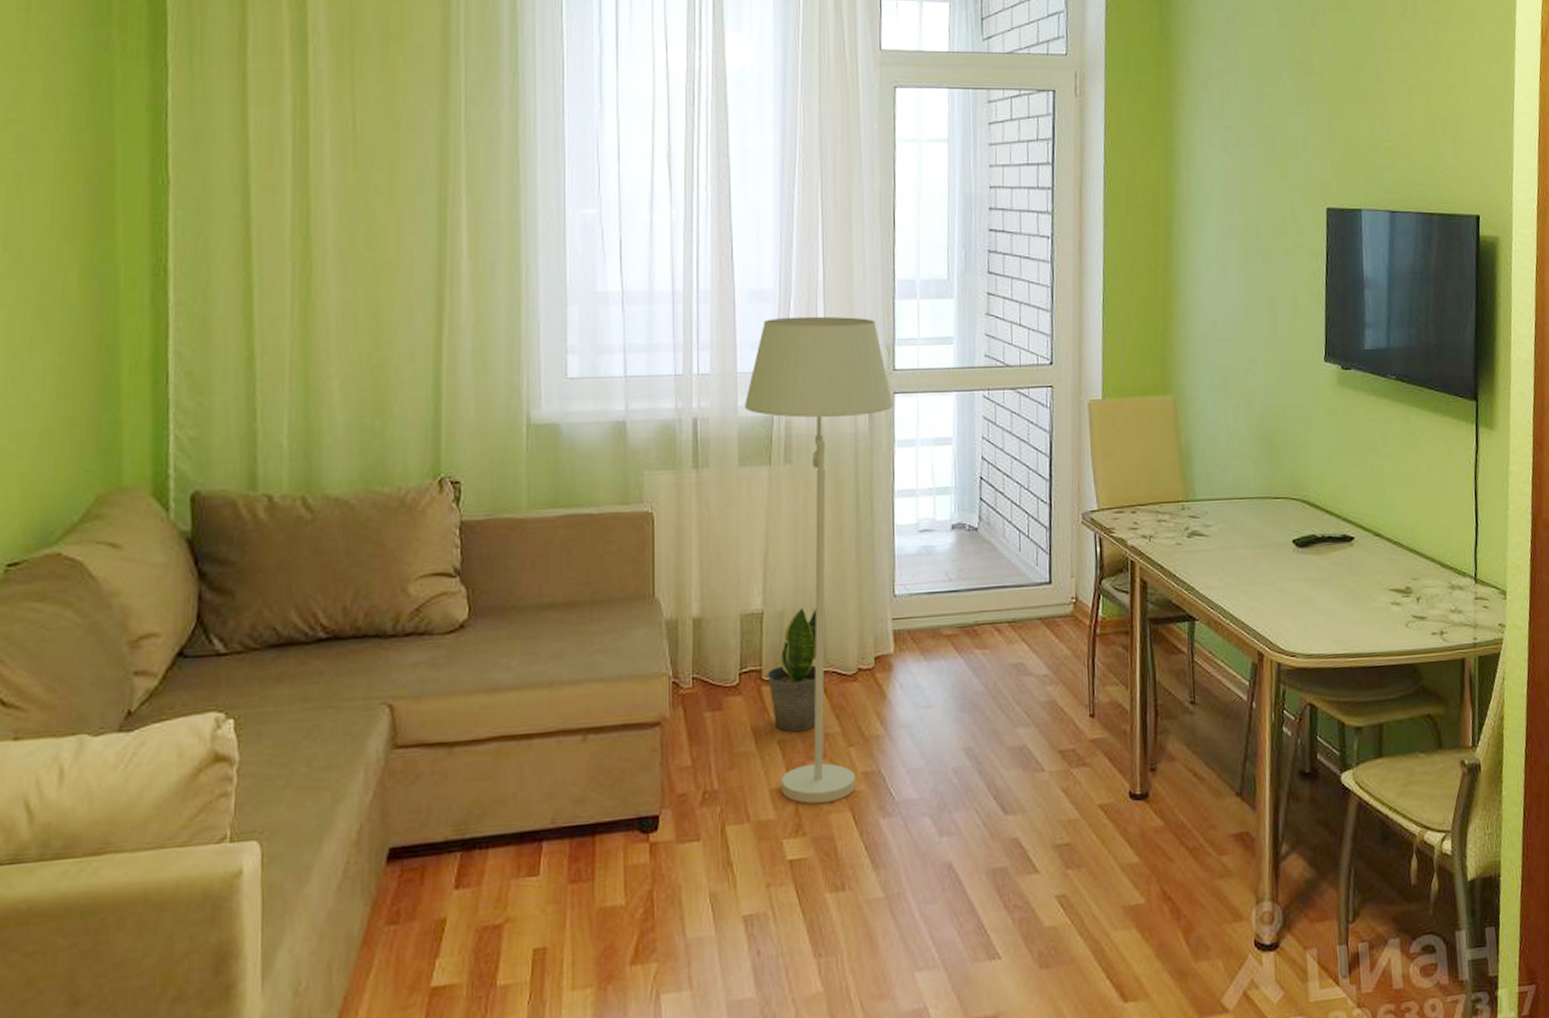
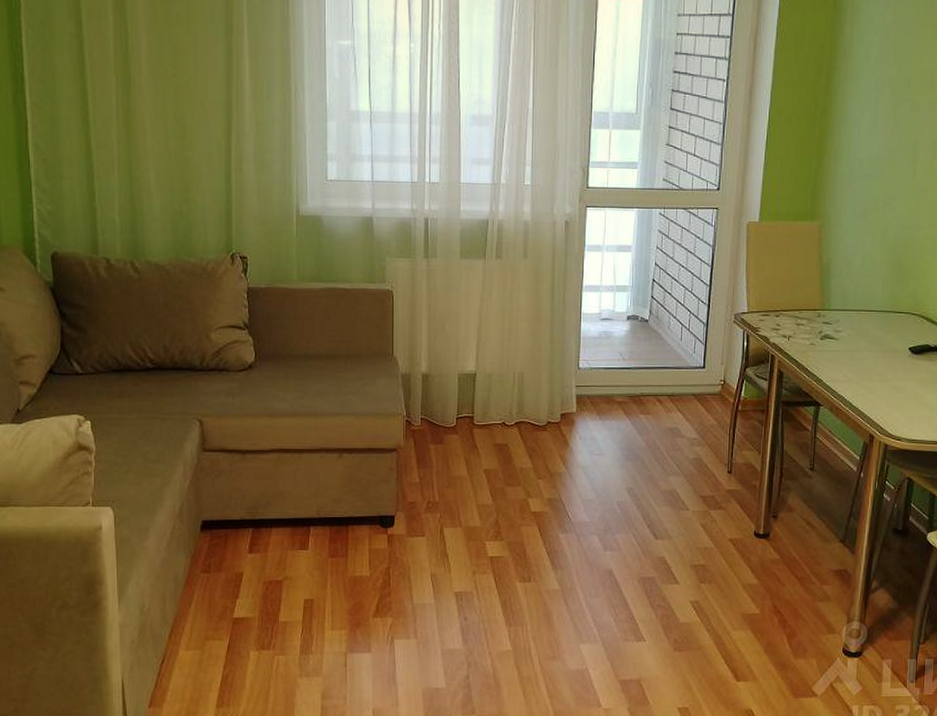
floor lamp: present [745,316,893,804] -> none [466,139,585,519]
potted plant: present [767,606,825,733] -> none [477,371,522,465]

